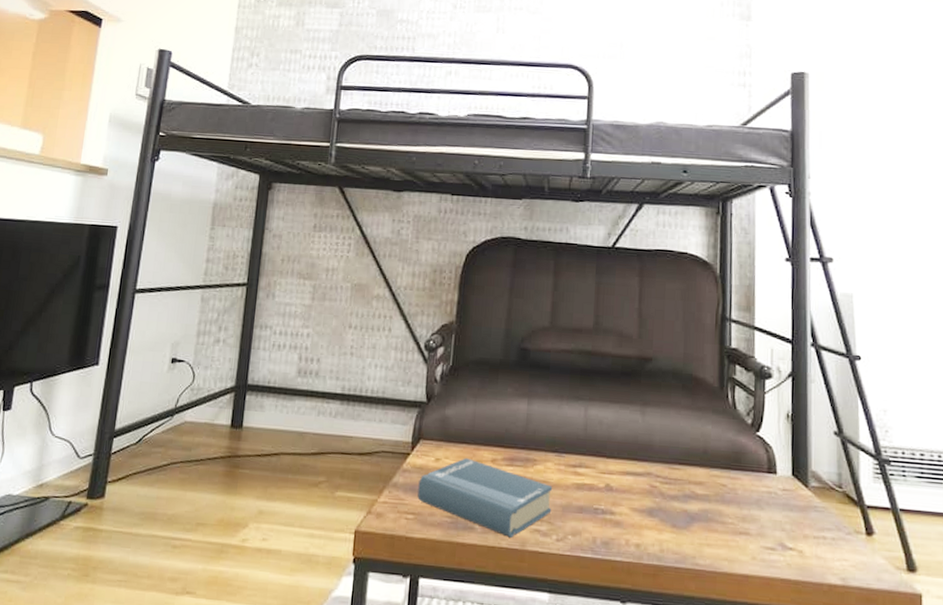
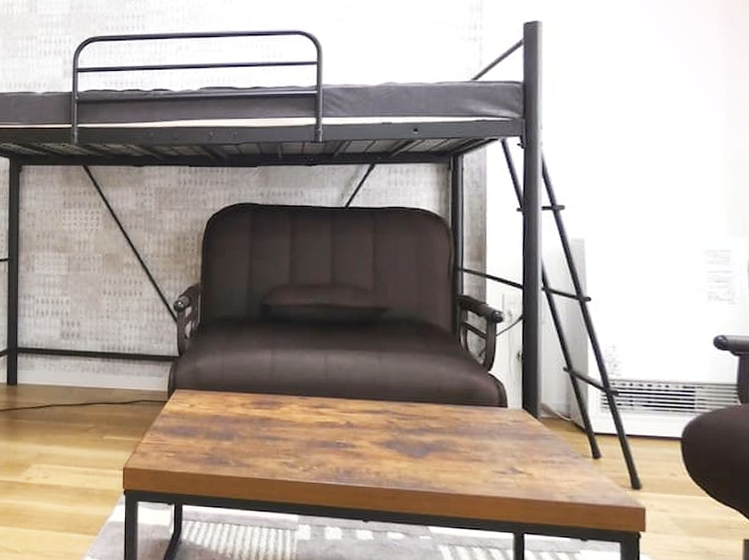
hardback book: present [417,458,553,539] -> none [176,403,298,471]

